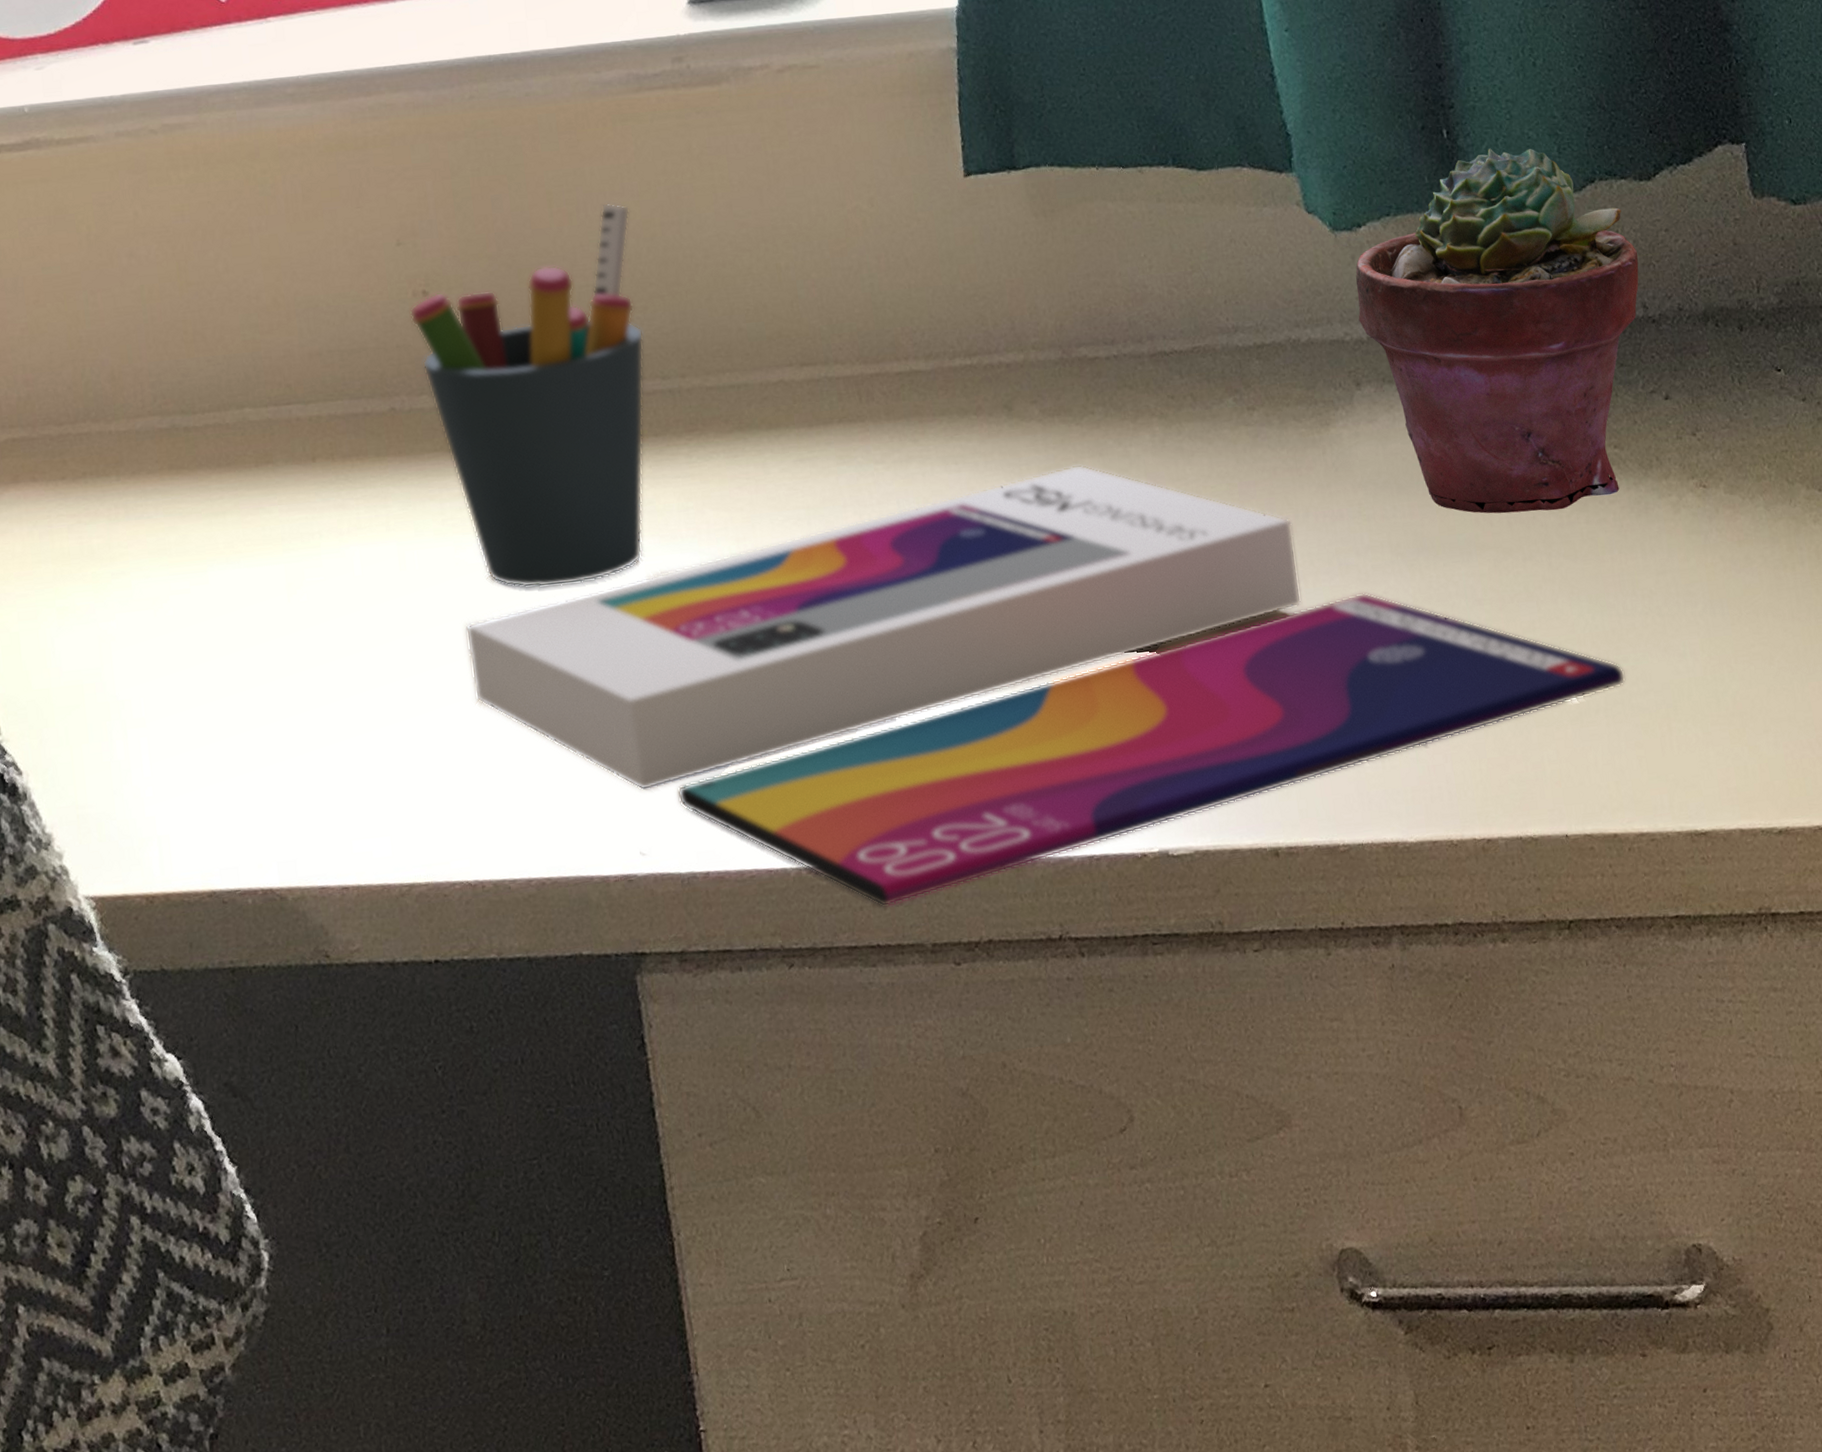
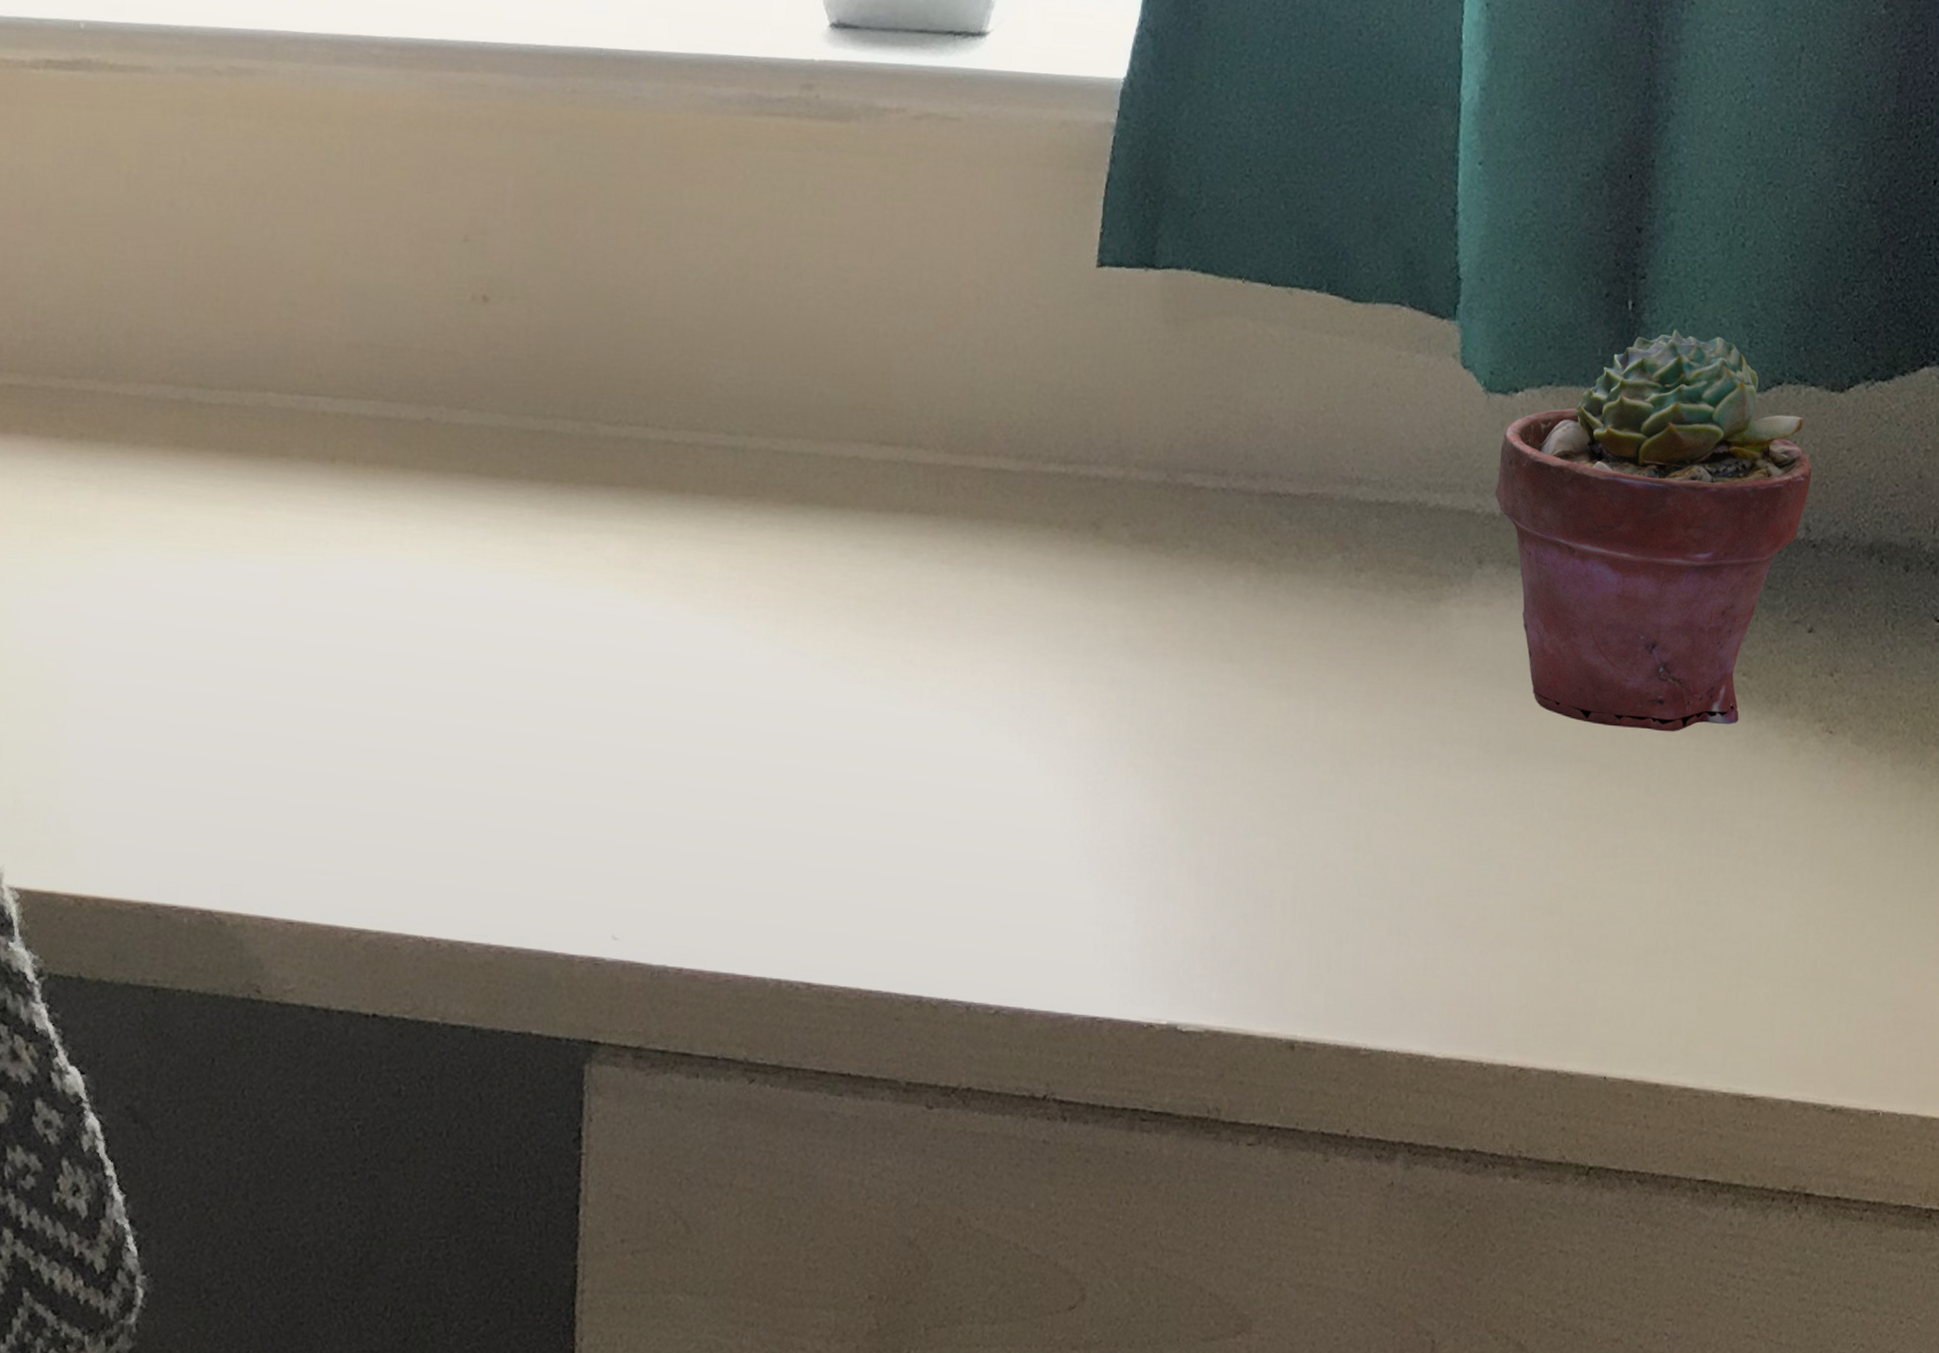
pen holder: present [409,202,644,588] -> none [464,231,725,640]
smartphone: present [465,464,1626,907] -> none [464,599,1703,1036]

